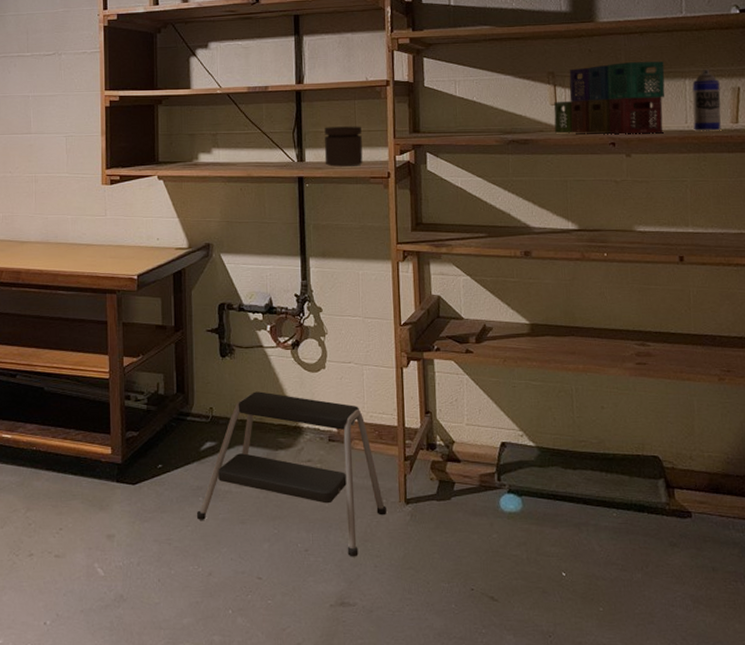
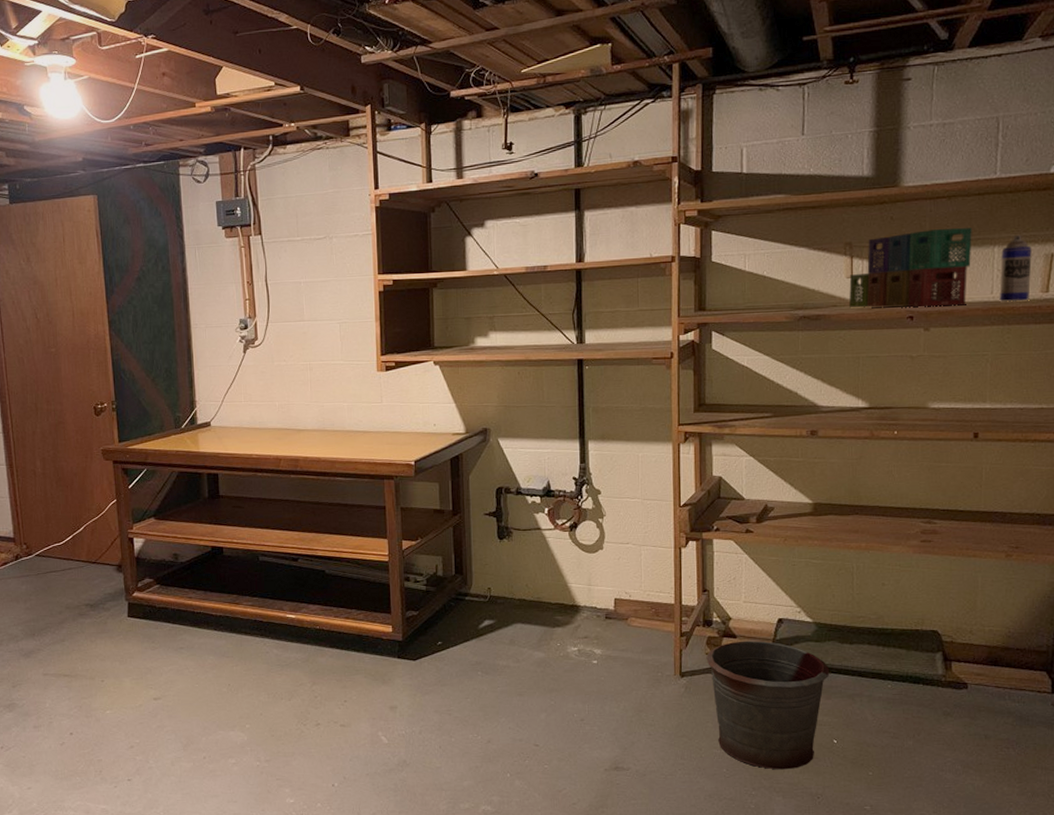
step stool: present [197,391,386,557] -> none [476,572,661,726]
jar: present [324,126,363,167] -> none [605,305,645,348]
bucket: none [431,465,555,606] -> present [706,640,830,770]

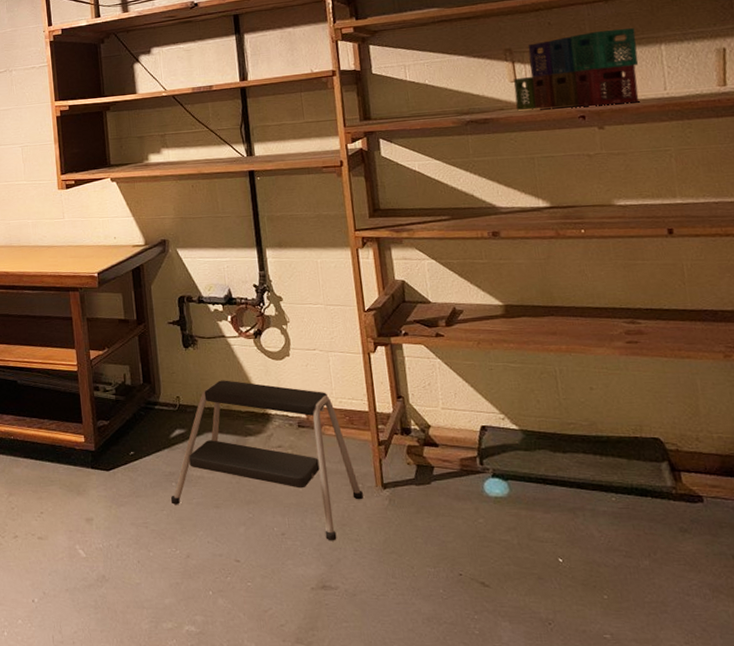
step stool: none [476,572,661,726] -> present [171,380,363,541]
bucket: present [706,640,830,770] -> none [408,449,545,591]
spray can: present [999,235,1032,302] -> none [669,32,707,98]

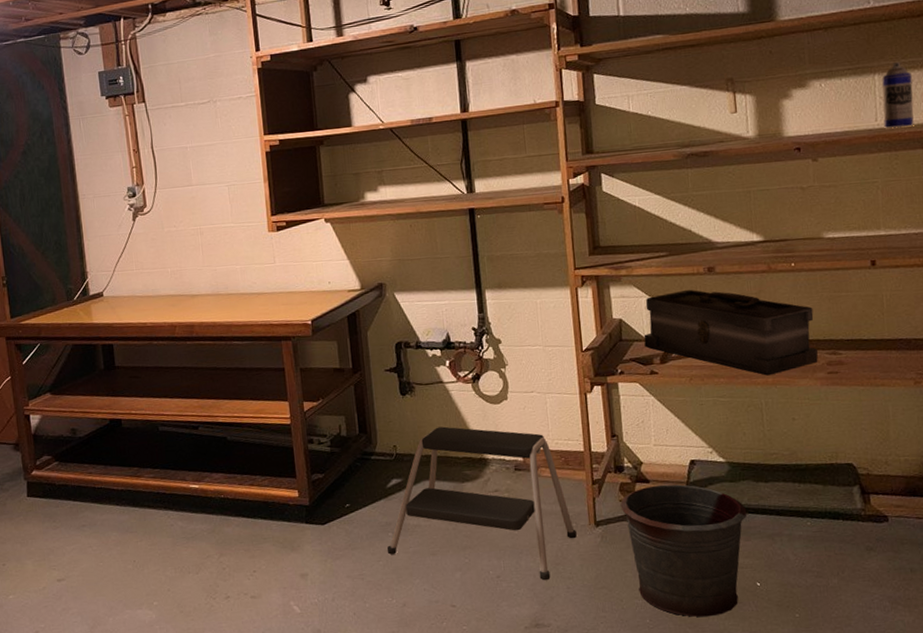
bucket: none [408,449,545,591] -> present [620,484,747,617]
tool box: none [427,253,615,343] -> present [644,289,818,376]
plastic crate: present [513,28,639,110] -> none [733,57,853,143]
spray can: none [669,32,707,98] -> present [882,62,914,129]

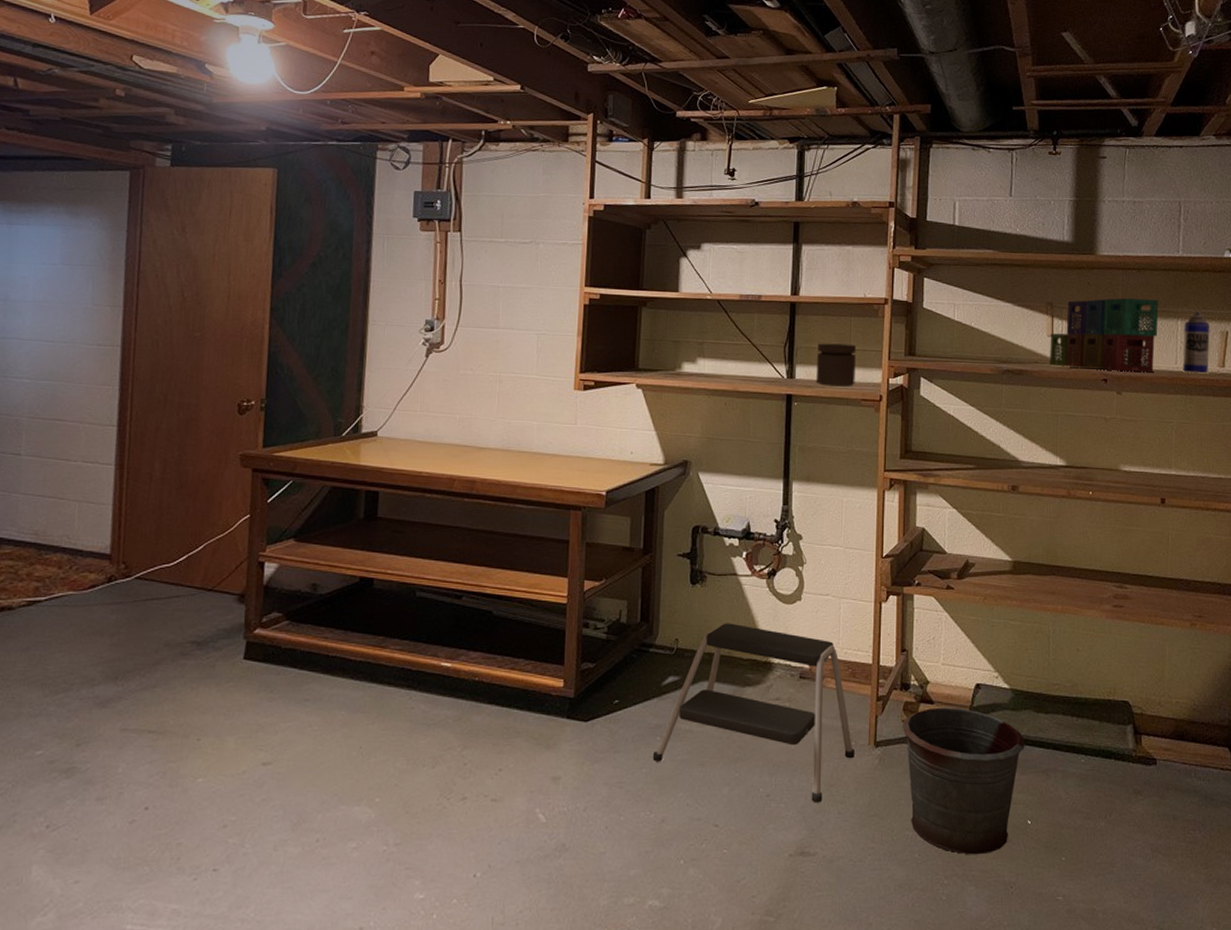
jar: none [493,151,535,196] -> present [815,343,856,387]
tool box: present [644,289,818,376] -> none [944,505,1106,603]
plastic crate: none [733,57,853,143] -> present [1050,298,1159,373]

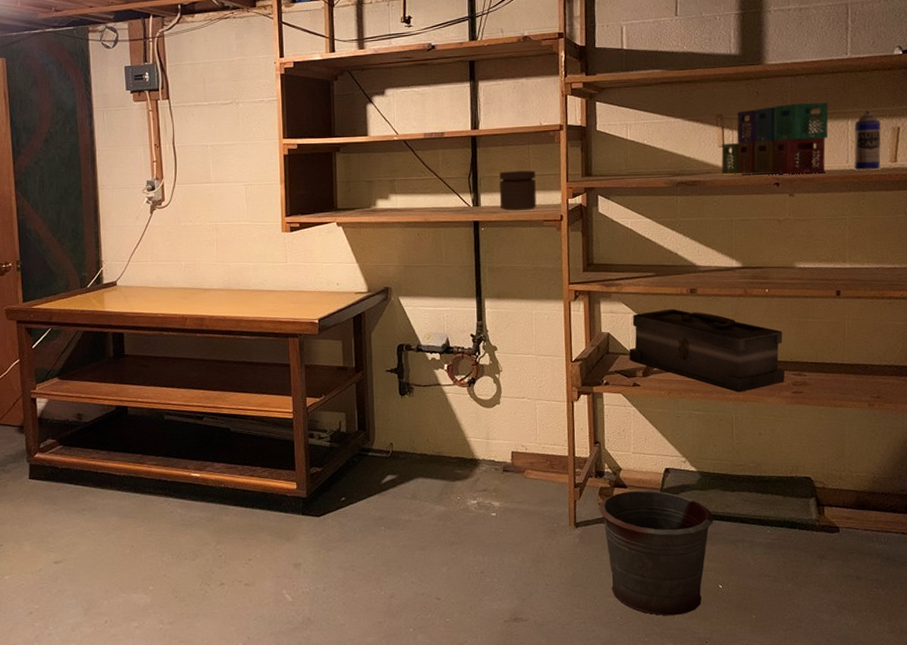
step stool: present [653,623,855,803] -> none [379,427,557,577]
tool box: none [944,505,1106,603] -> present [629,308,785,393]

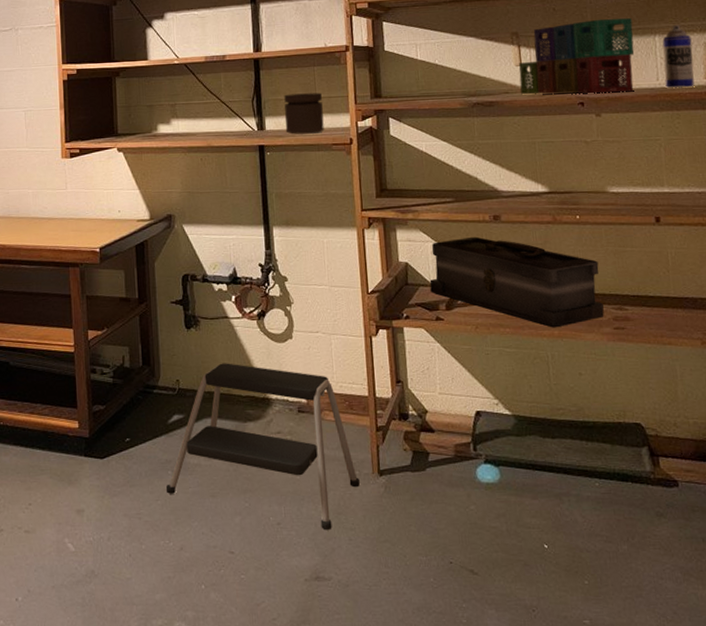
step stool: none [379,427,557,577] -> present [166,363,360,531]
bucket: present [599,490,714,616] -> none [404,435,534,579]

